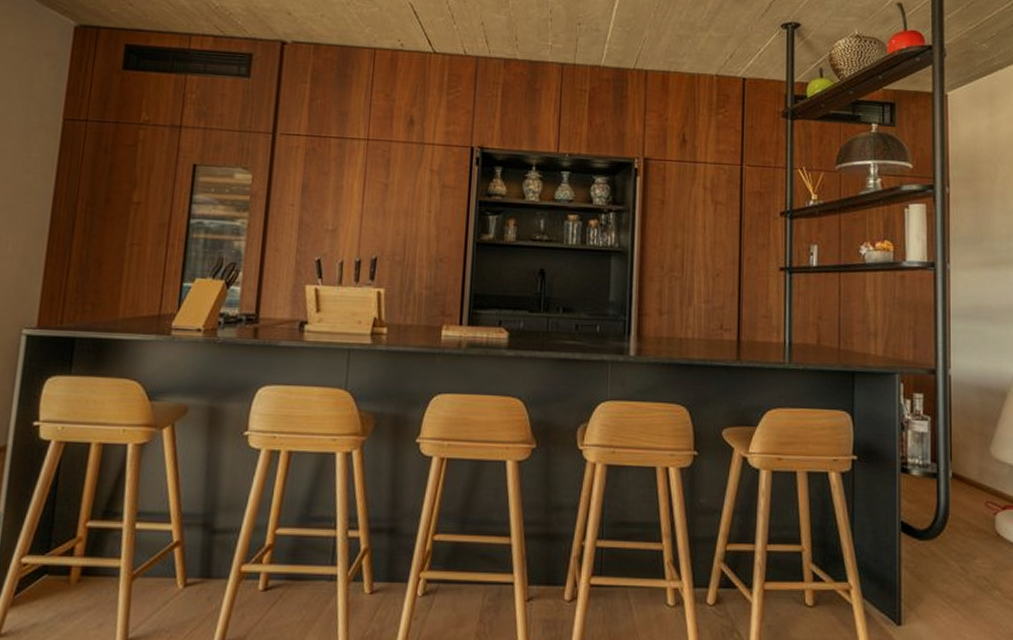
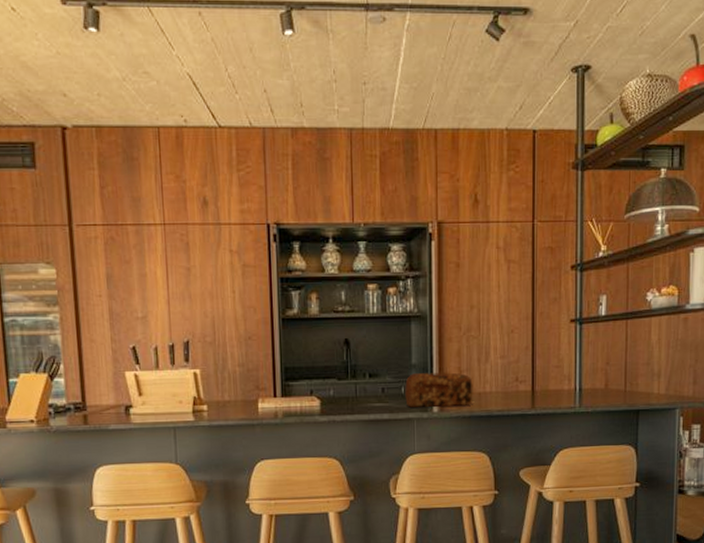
bread loaf: none [600,311,674,352] -> present [405,372,473,409]

